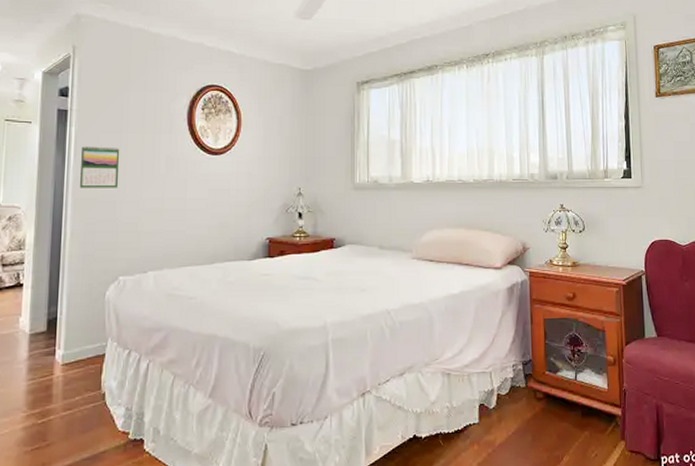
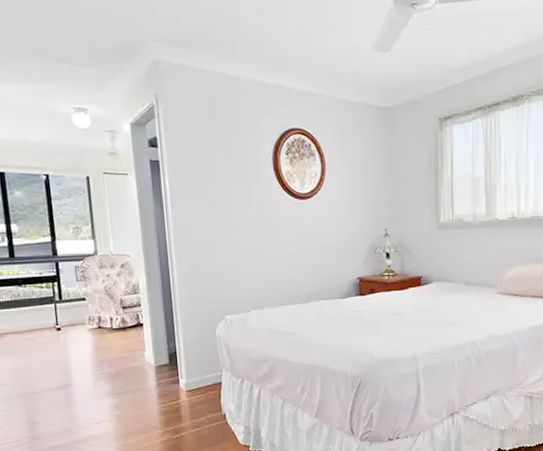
calendar: present [79,146,120,188] -> none [176,195,216,236]

